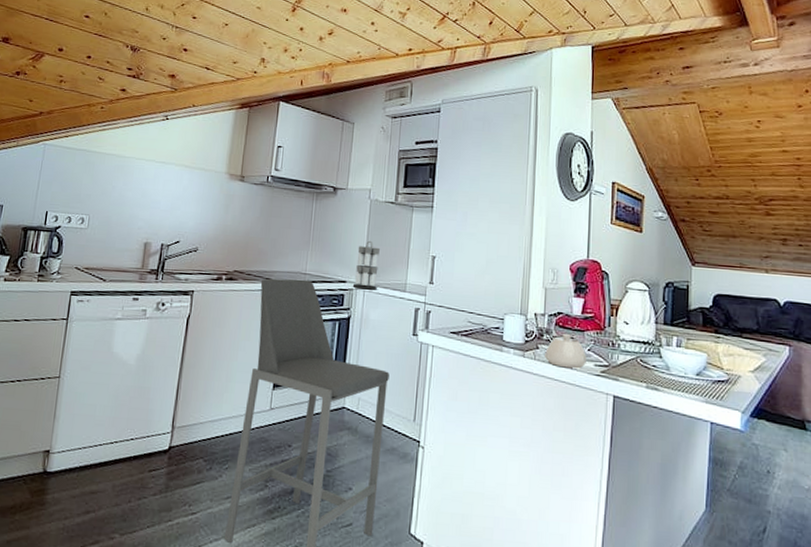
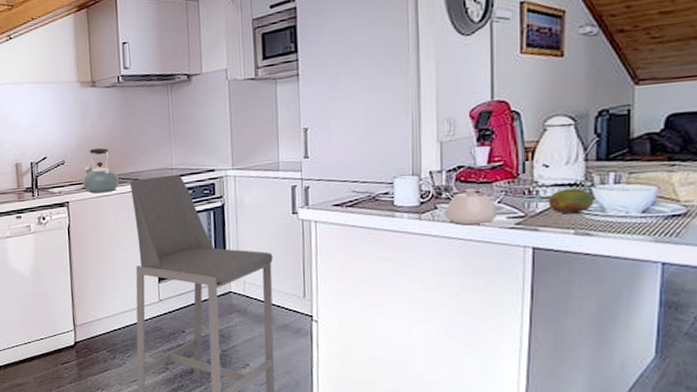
kettle: none [212,241,251,287] -> present [82,148,119,193]
spice rack: present [352,240,380,290] -> none [222,123,248,176]
fruit: none [627,345,662,369] -> present [548,188,594,214]

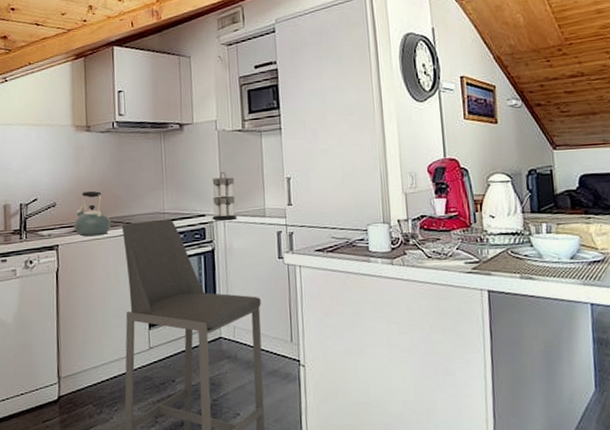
spice rack: none [222,123,248,176] -> present [212,171,237,221]
sugar bowl: present [445,188,496,225] -> none [413,236,456,270]
fruit: present [548,188,594,214] -> none [496,237,533,260]

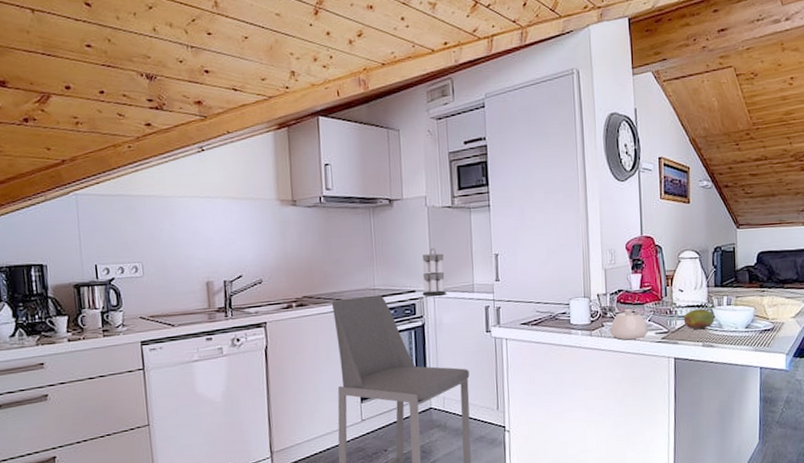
kettle: present [73,191,111,237] -> none [281,267,321,313]
sugar bowl: none [413,236,456,270] -> present [610,309,648,340]
fruit: none [496,237,533,260] -> present [683,309,715,330]

